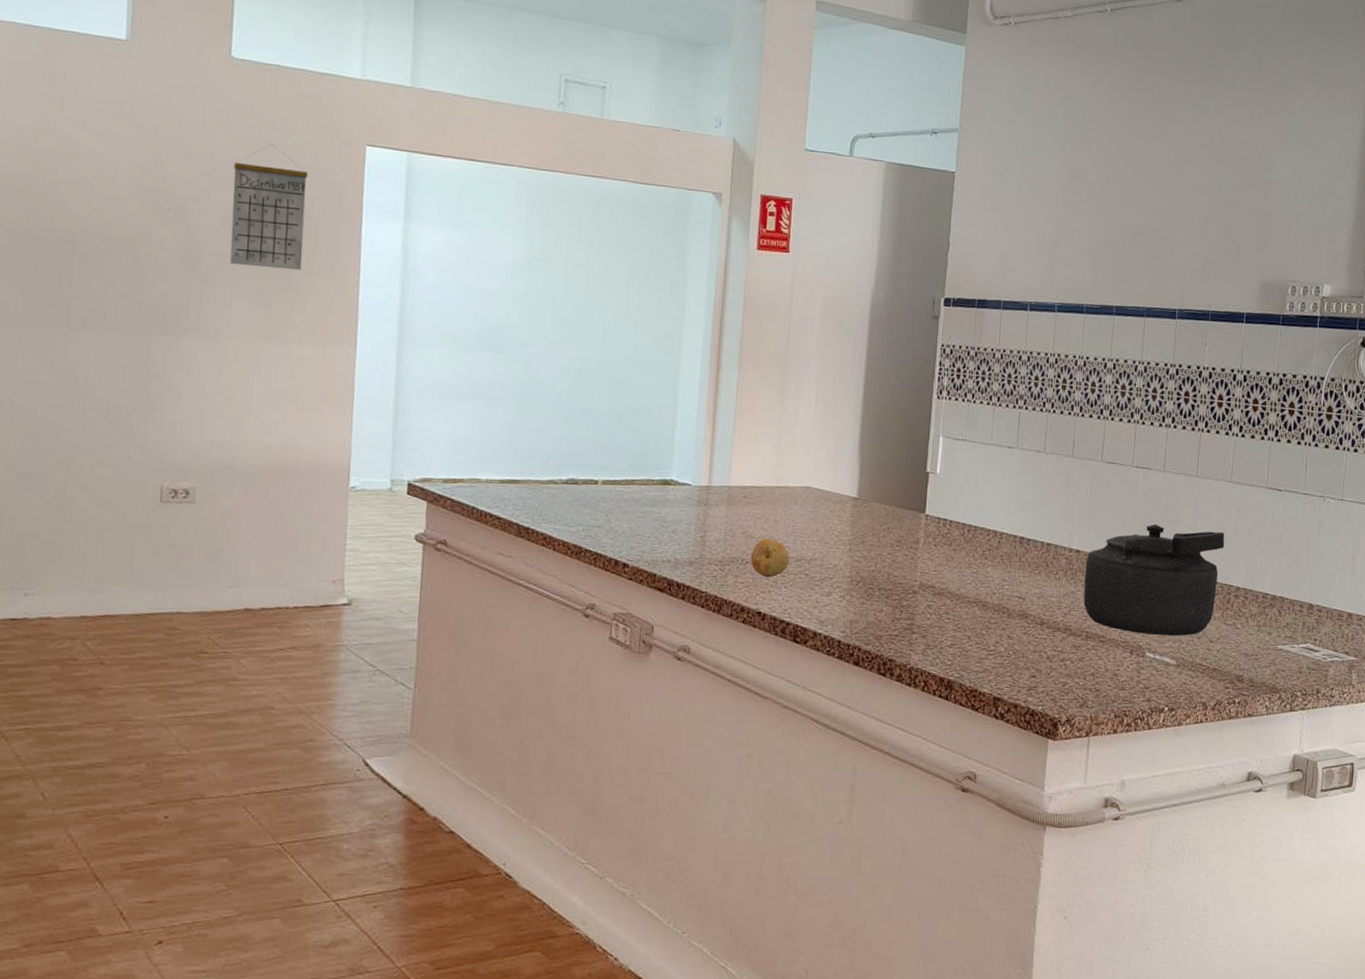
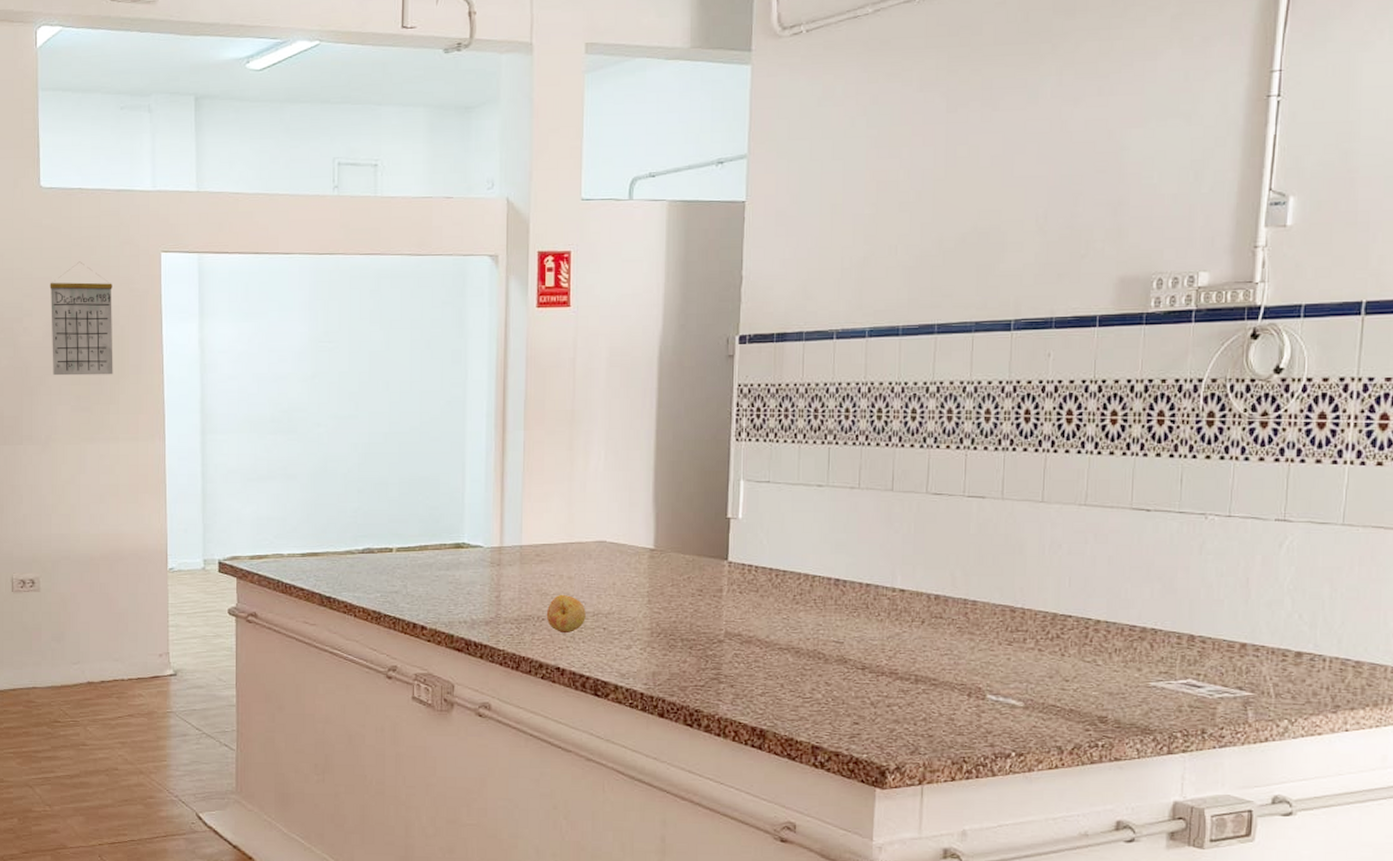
kettle: present [1083,524,1225,637] -> none [911,556,1080,677]

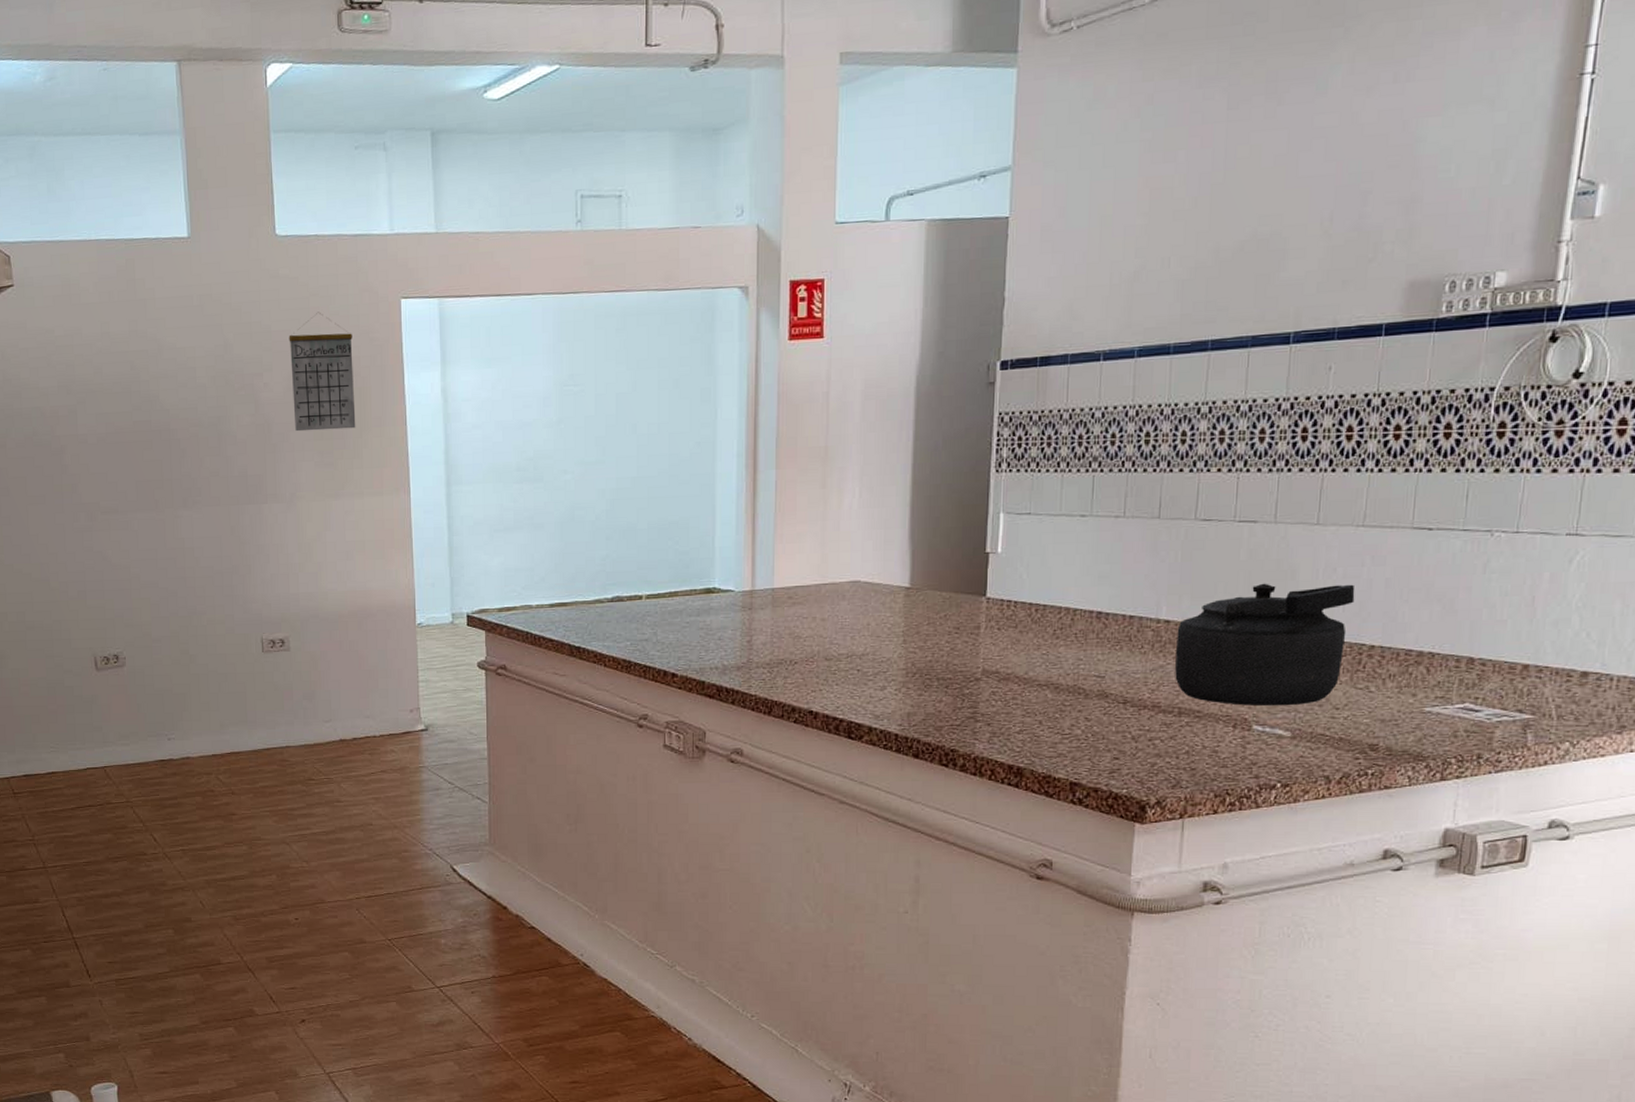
fruit: present [546,594,586,634] -> none [799,636,839,677]
kettle: none [911,556,1080,677] -> present [1175,583,1355,706]

